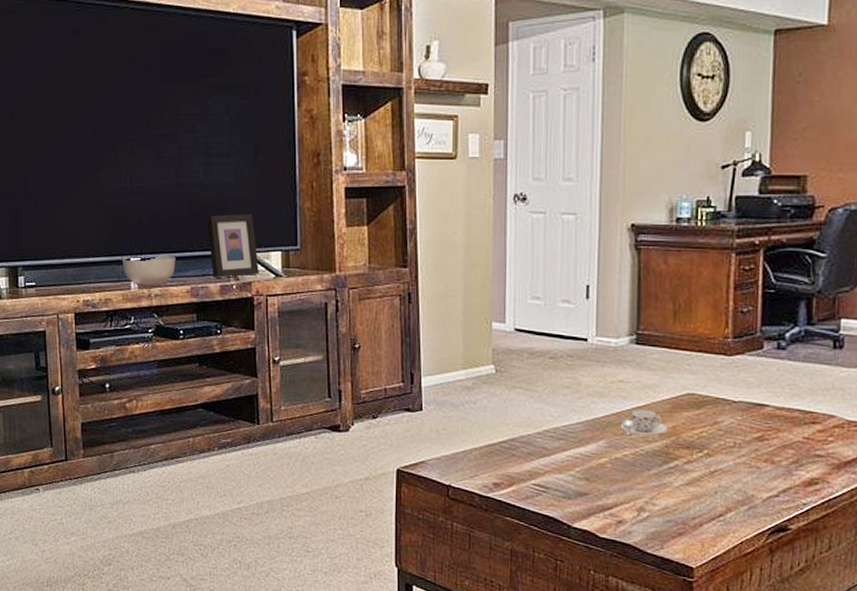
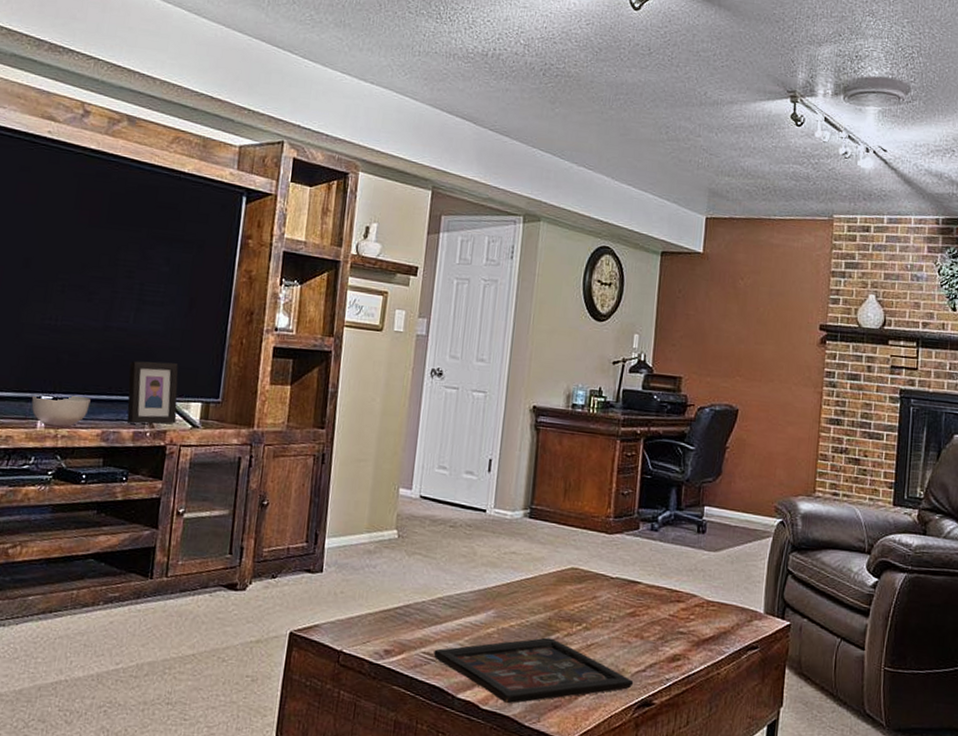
decorative tray: none [544,465,766,532] -> present [433,637,634,704]
teacup: present [620,410,668,435] -> none [509,581,552,607]

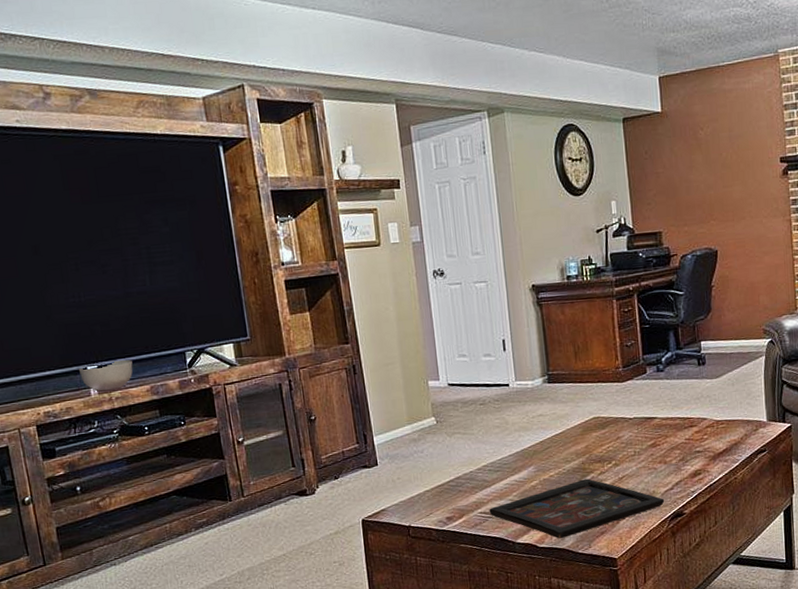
picture frame: present [126,361,179,425] -> none [157,313,215,376]

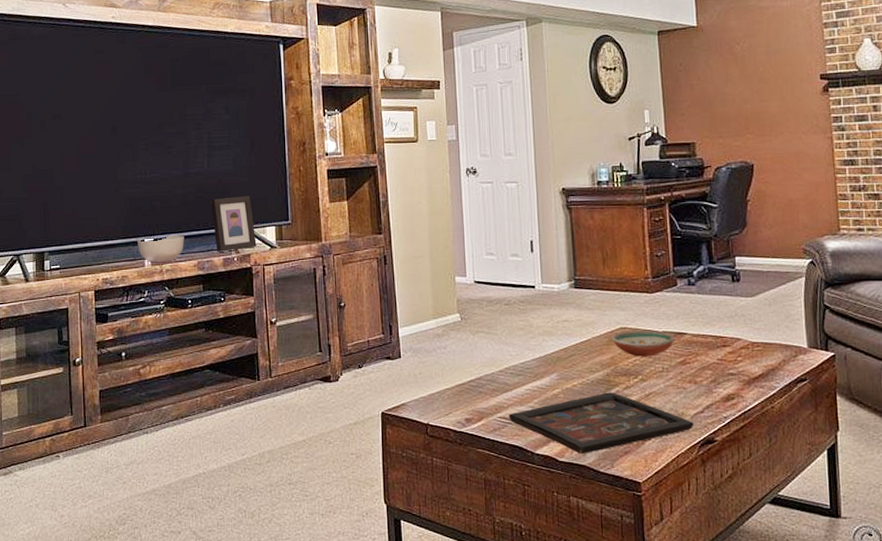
picture frame: none [157,313,215,376] -> present [210,196,257,253]
decorative bowl: none [586,417,645,444] -> present [612,330,674,357]

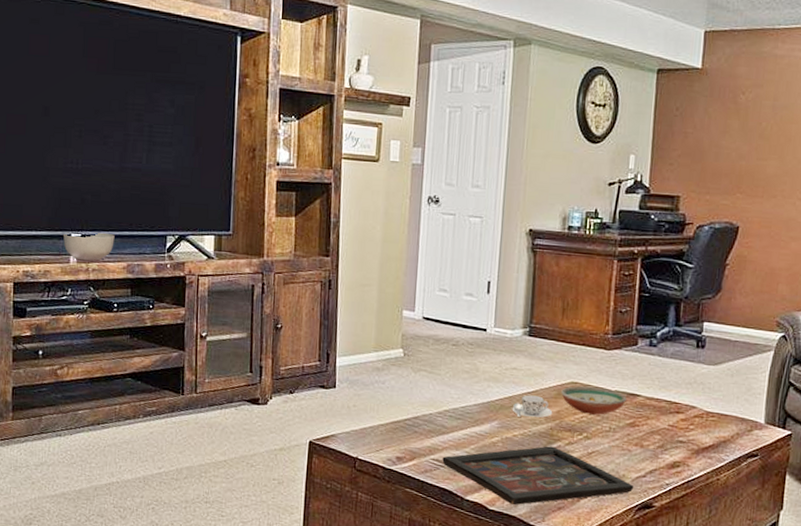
picture frame: present [210,196,257,253] -> none [146,198,193,257]
teacup: none [568,344,607,367] -> present [512,395,553,418]

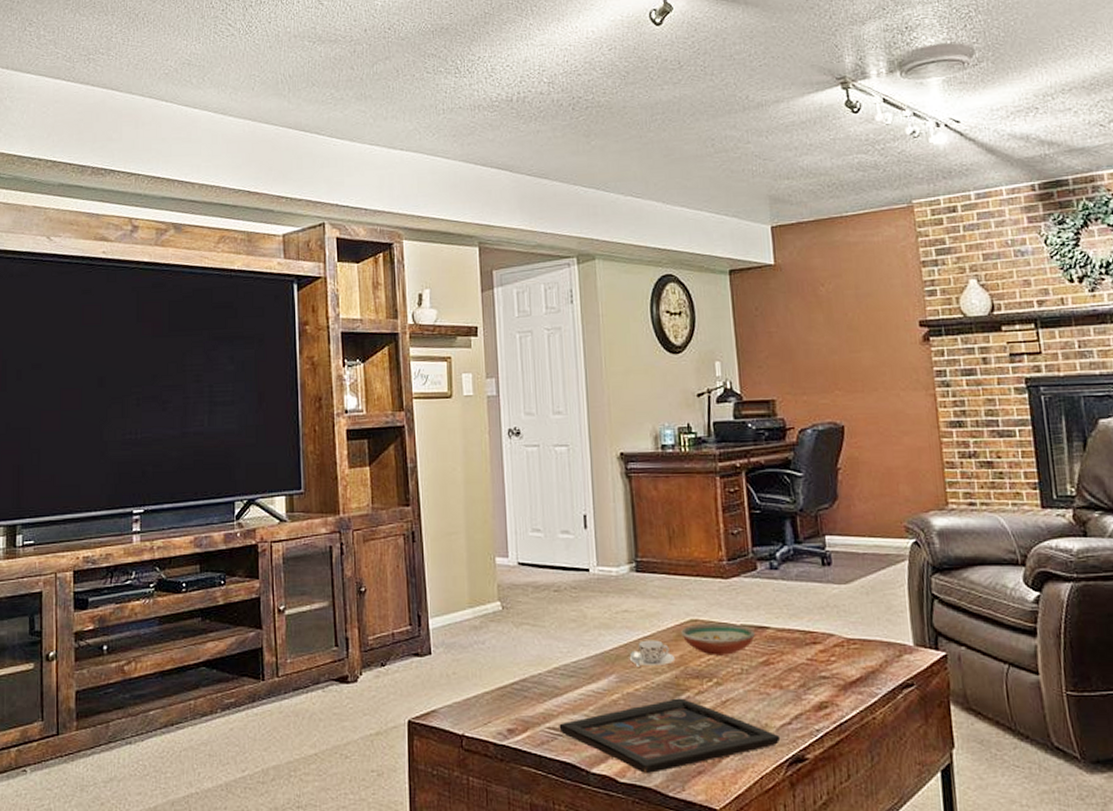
bowl: present [62,232,115,262] -> none [124,505,179,540]

